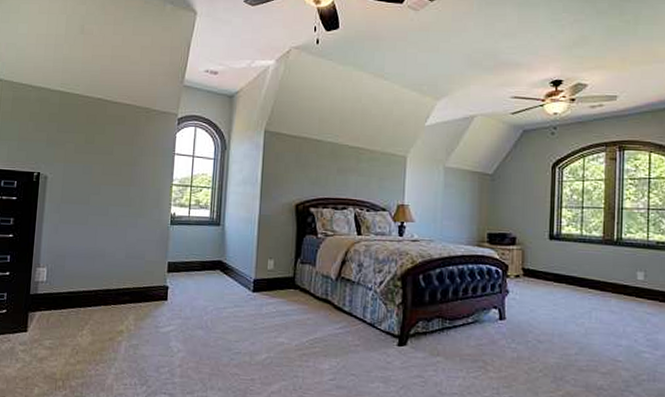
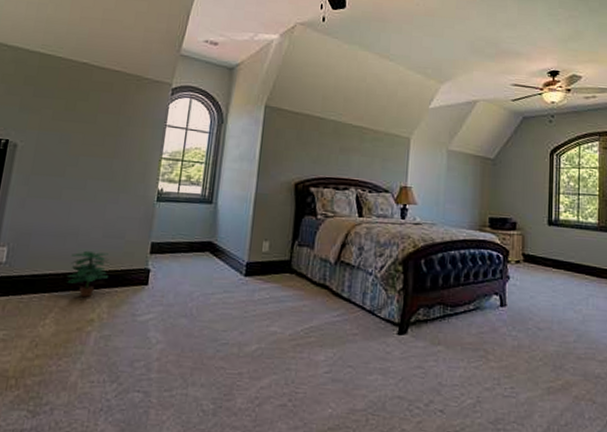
potted plant: none [97,270,134,312] -> present [66,250,110,298]

